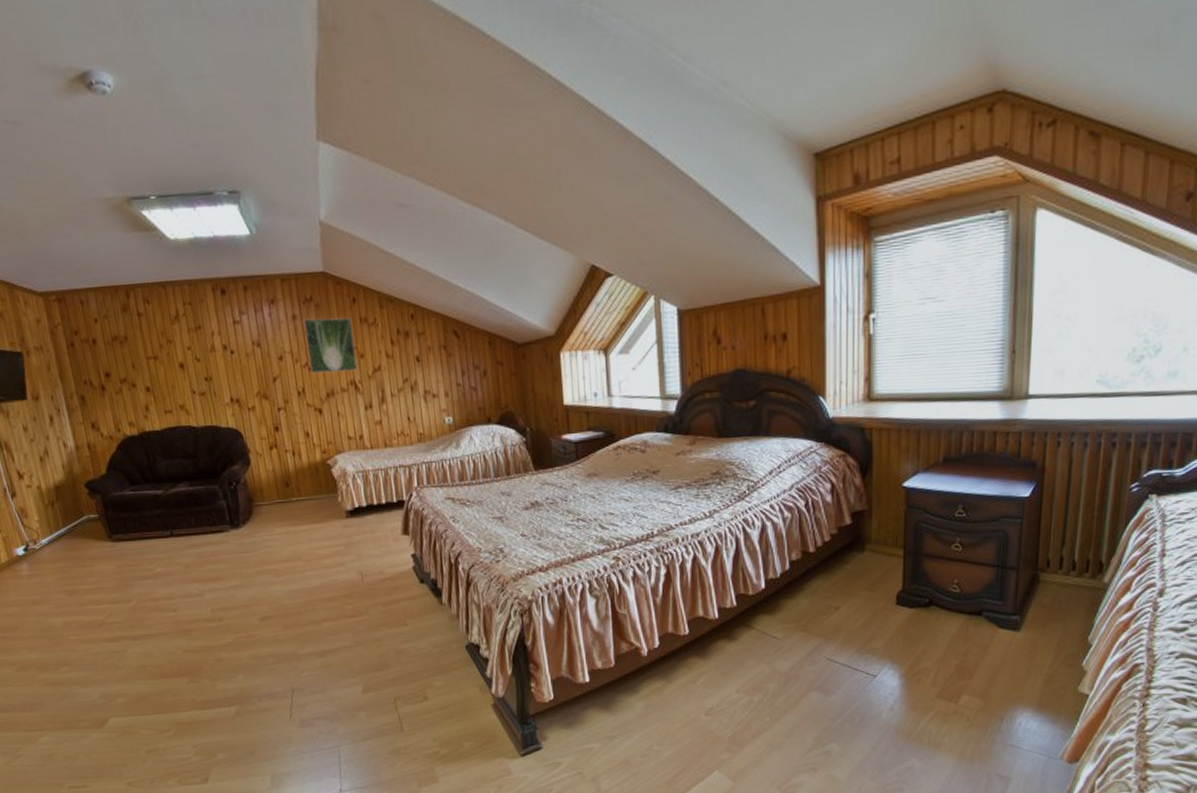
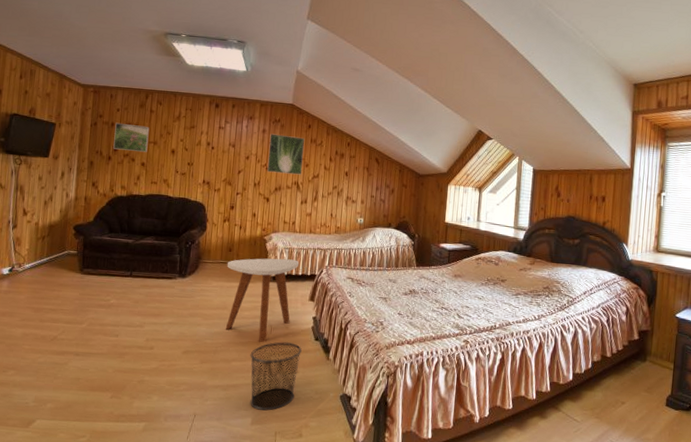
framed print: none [97,336,149,375] -> present [113,122,150,152]
side table: none [287,485,384,596] -> present [225,258,300,343]
waste bin: none [342,589,409,675] -> present [250,341,302,411]

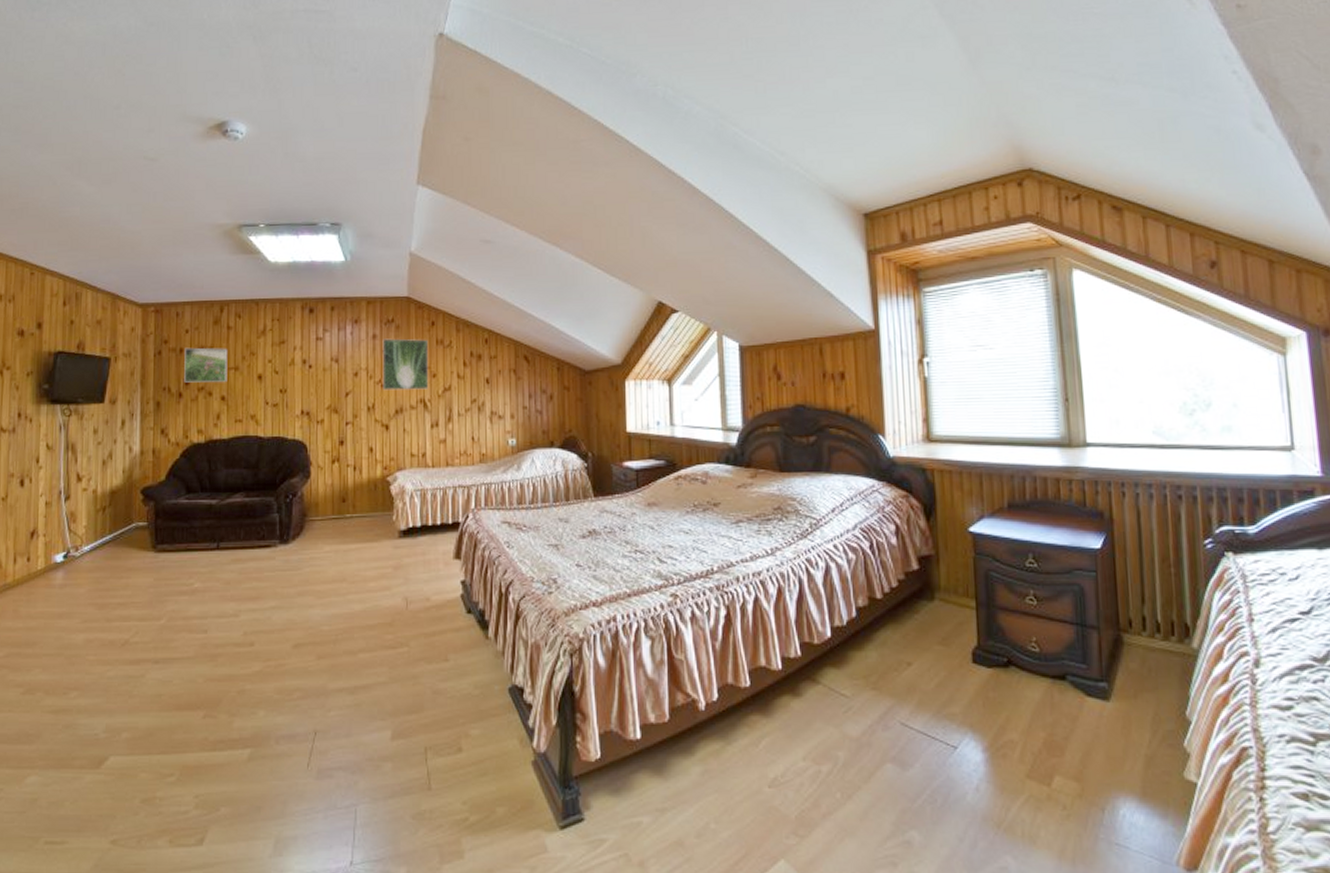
side table: present [225,258,300,343] -> none [341,505,437,624]
waste bin: present [250,341,302,411] -> none [382,618,450,718]

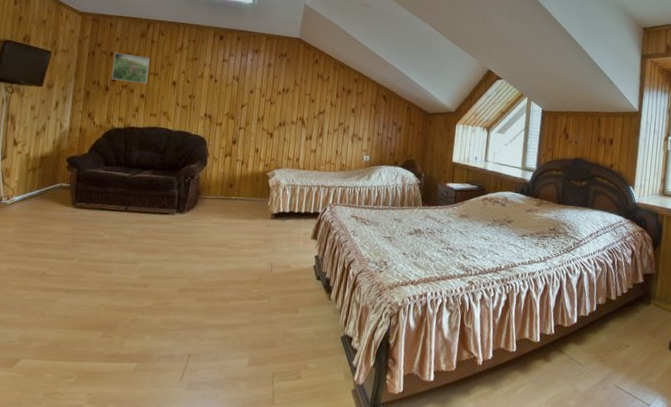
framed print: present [382,338,429,391] -> none [271,68,311,111]

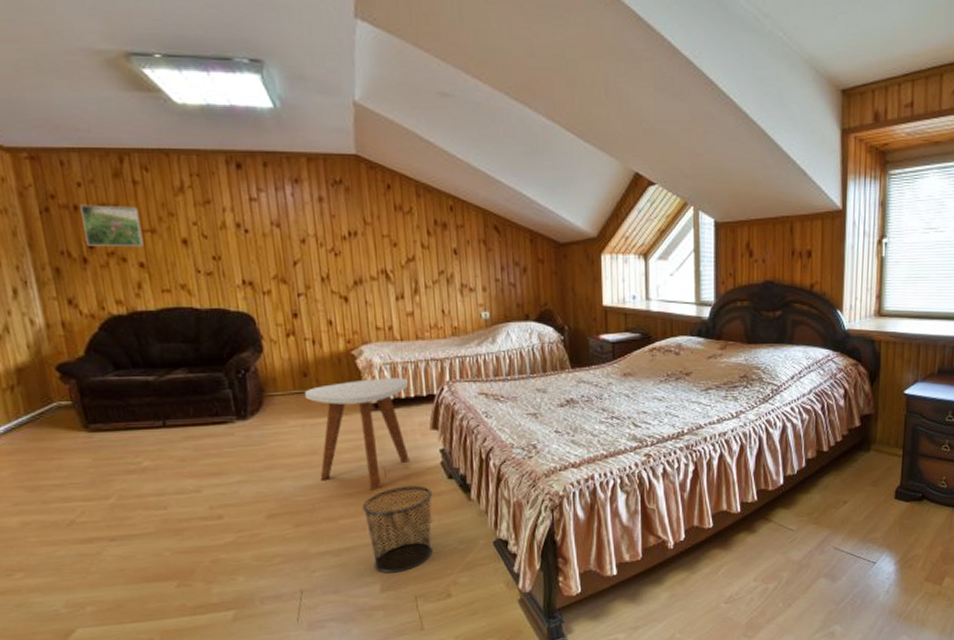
side table: none [224,194,303,282] -> present [304,378,410,492]
waste bin: none [247,280,303,352] -> present [362,484,433,574]

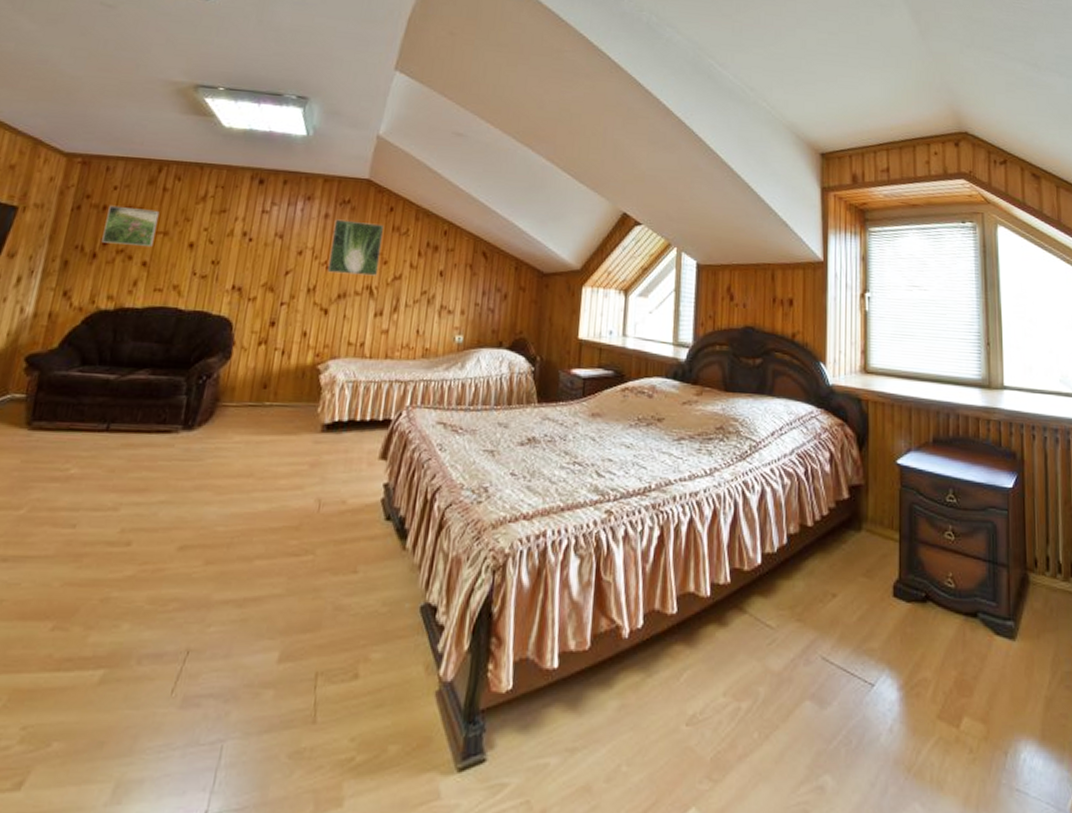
side table: present [304,378,410,492] -> none [248,396,368,528]
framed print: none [331,202,390,260] -> present [327,219,383,276]
waste bin: present [362,484,433,574] -> none [278,523,365,638]

